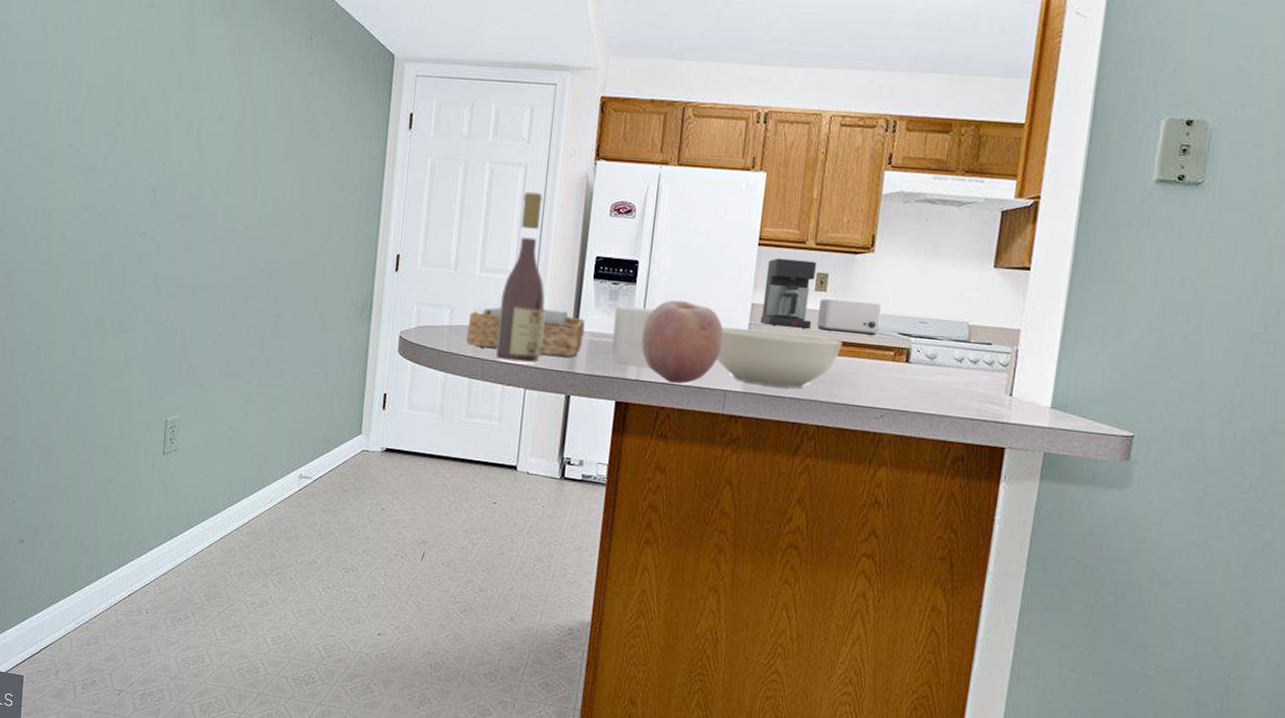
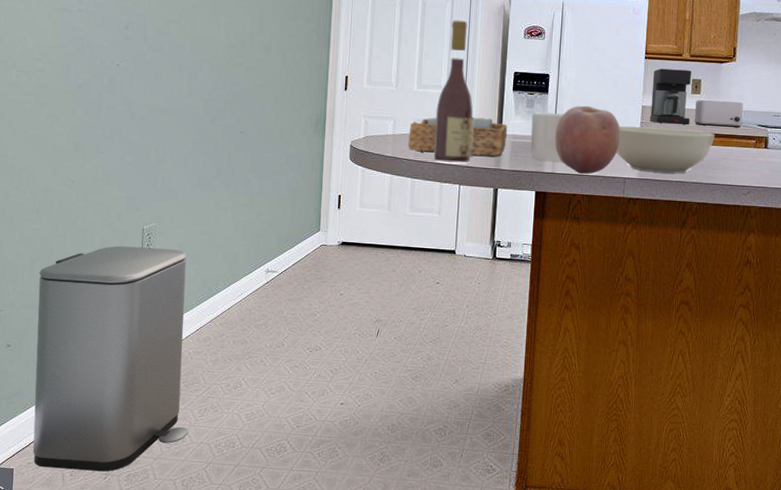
pedal bin: none [43,438,213,688] -> present [32,246,189,472]

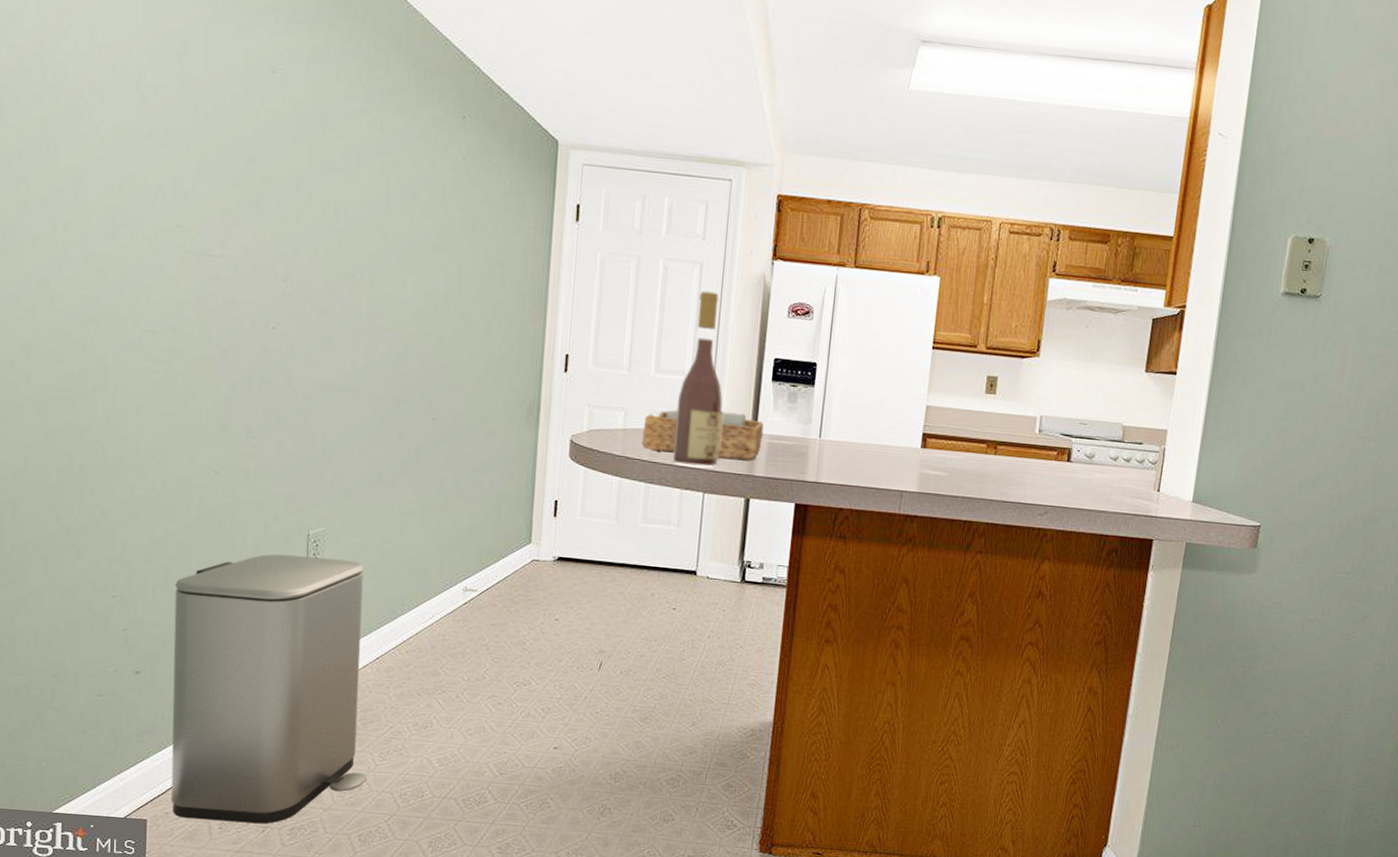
mug: present [530,112,563,163] -> none [791,408,832,470]
fruit: present [555,105,621,175] -> none [820,402,899,486]
bowl: present [616,126,715,173] -> none [893,429,1010,487]
coffee maker: present [649,68,691,126] -> none [934,361,987,431]
toaster: present [694,99,744,129] -> none [987,400,1046,437]

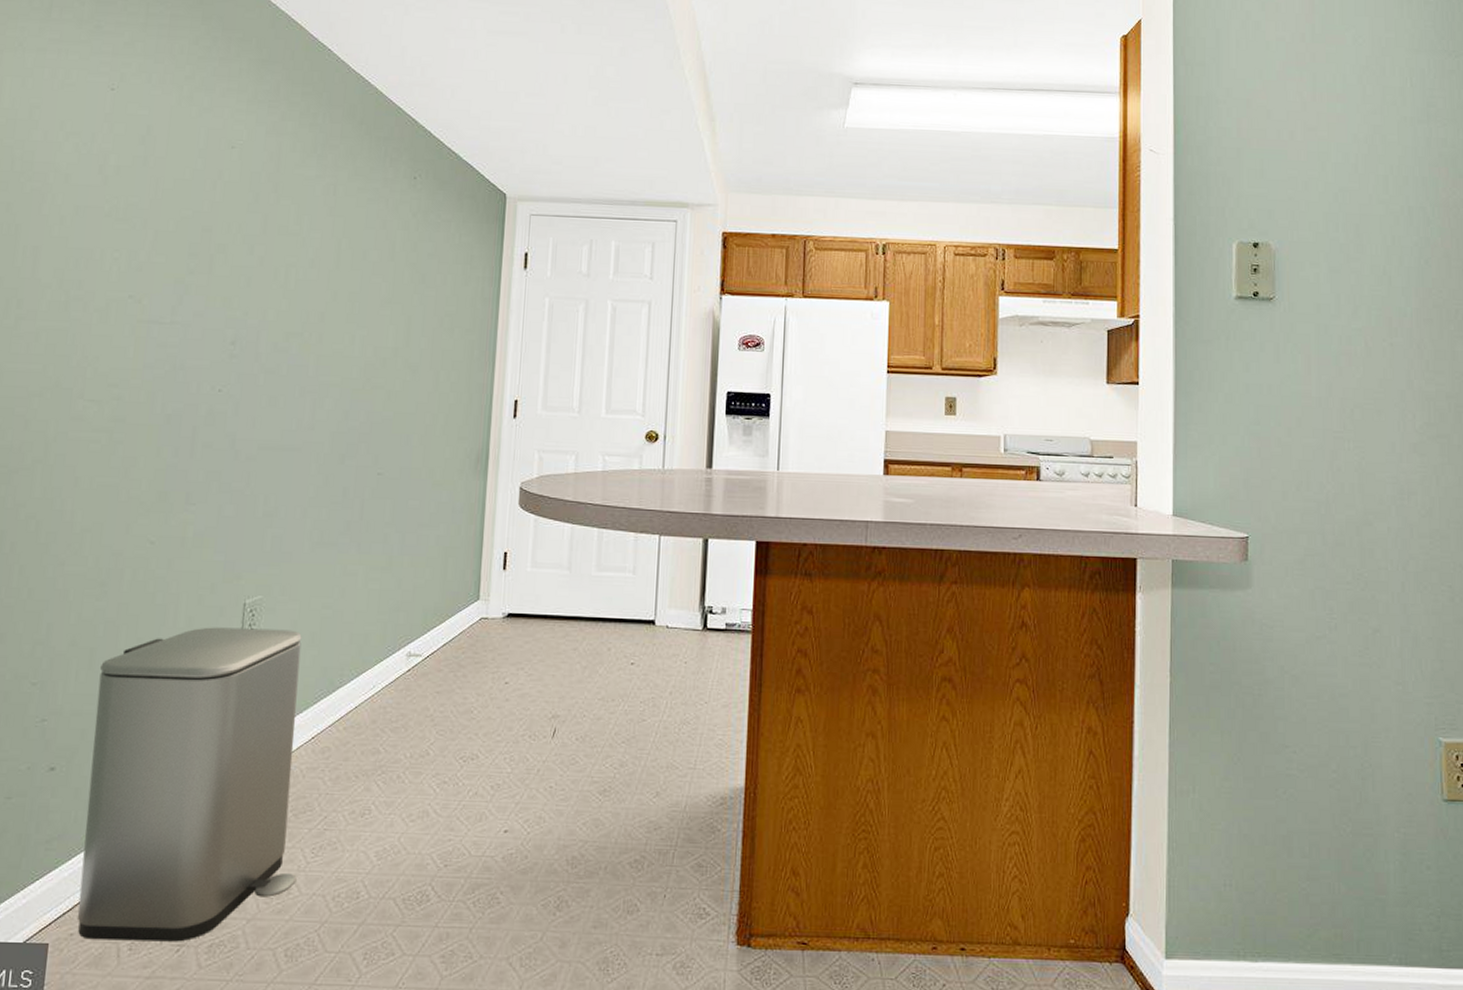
napkin holder: present [642,409,764,461] -> none [594,449,719,498]
wine bottle: present [672,290,724,467] -> none [626,329,678,507]

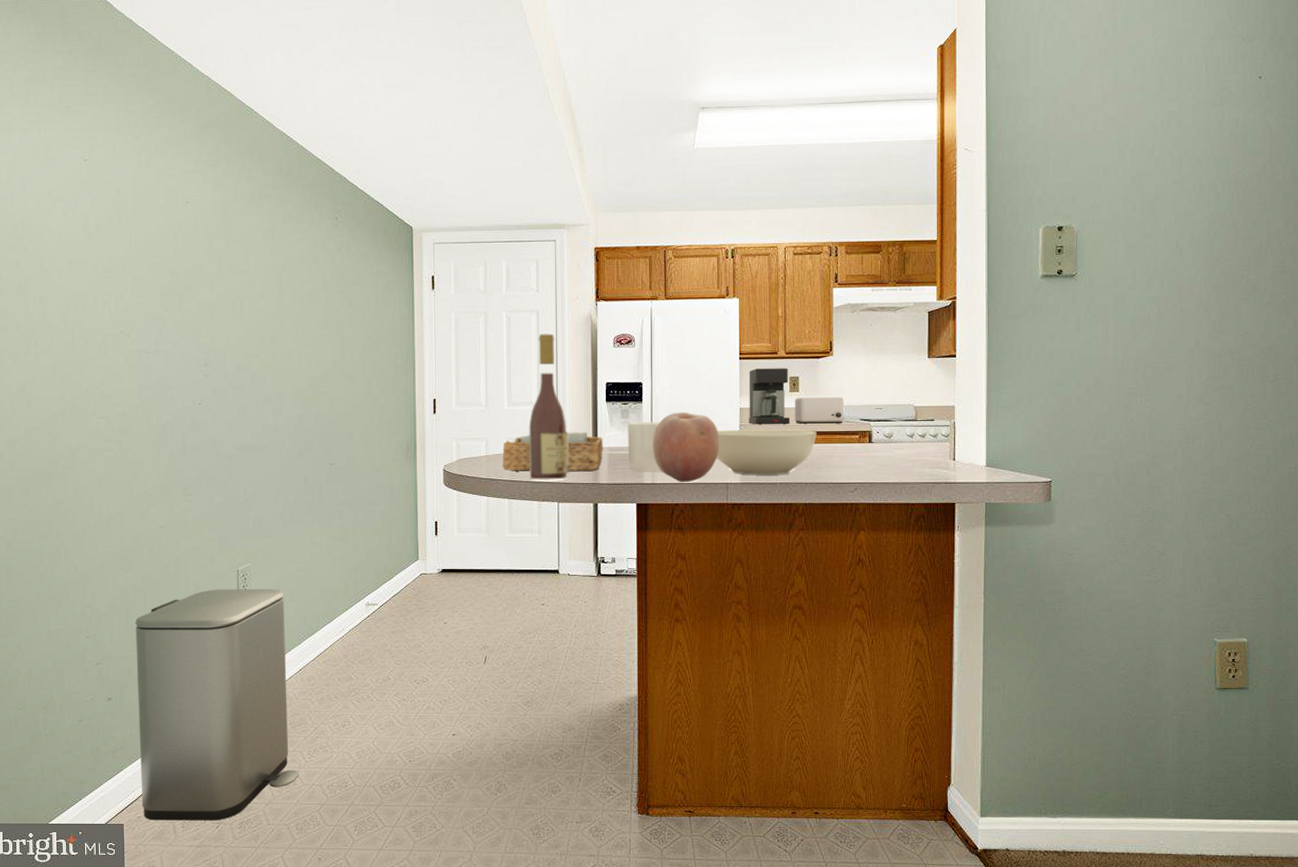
napkin holder: none [594,449,719,498] -> present [502,432,603,471]
wine bottle: none [626,329,678,507] -> present [528,333,569,480]
mug: none [748,441,789,504] -> present [627,422,662,472]
fruit: none [779,431,860,519] -> present [653,412,720,483]
bowl: none [856,456,976,514] -> present [717,429,817,475]
coffee maker: none [894,385,945,454] -> present [748,368,791,425]
toaster: none [949,421,1009,457] -> present [794,396,845,425]

